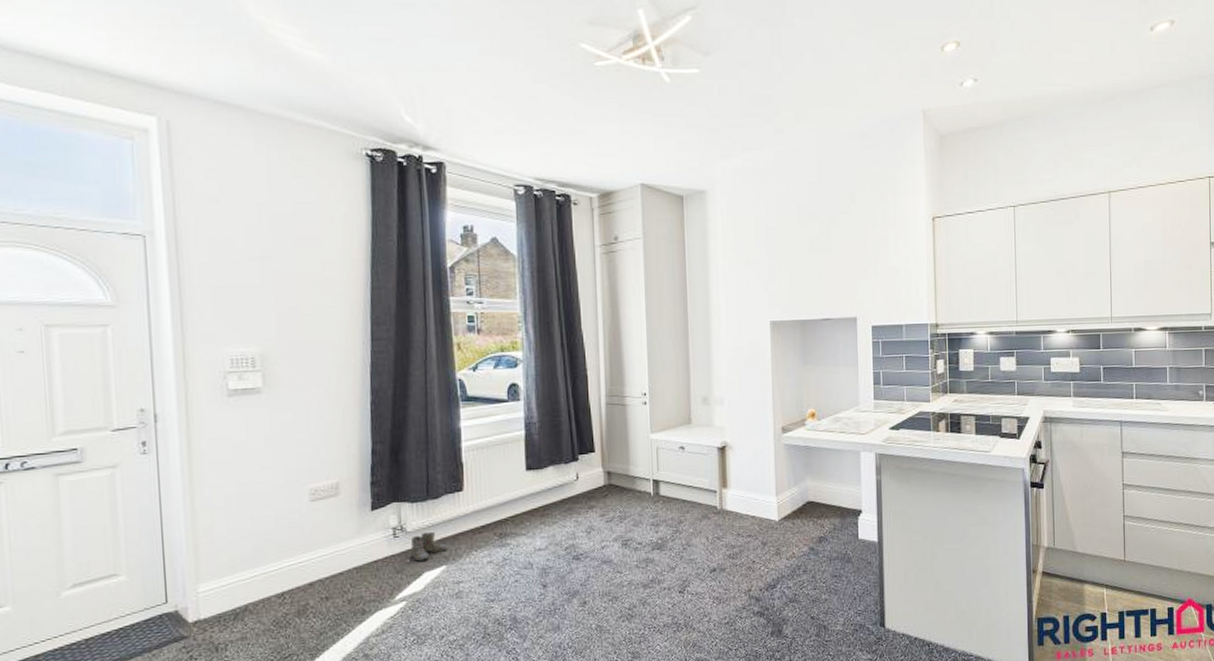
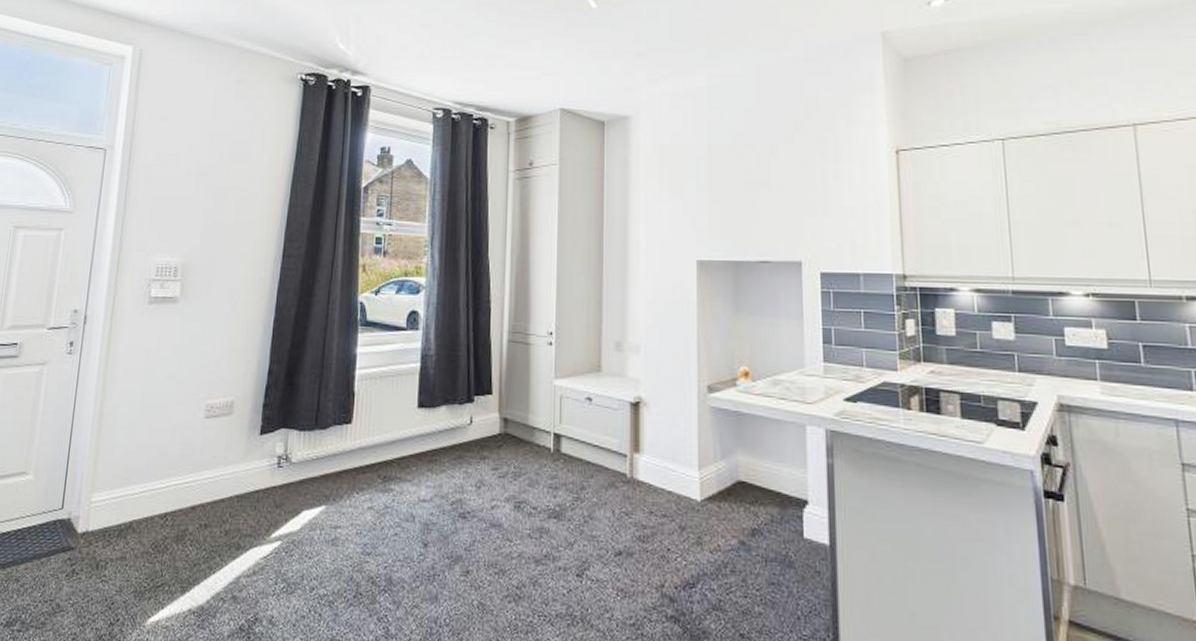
boots: present [410,531,447,562] -> none [292,464,329,498]

